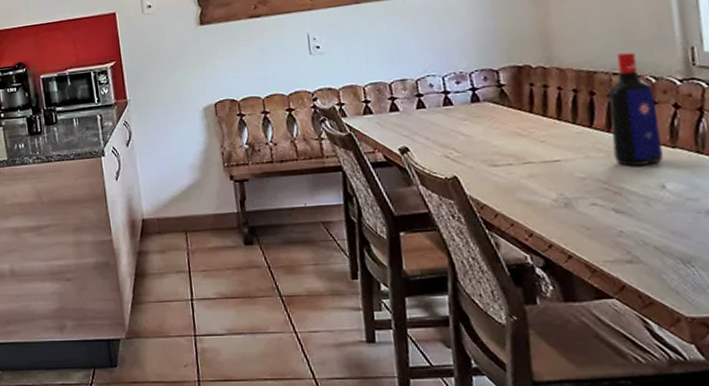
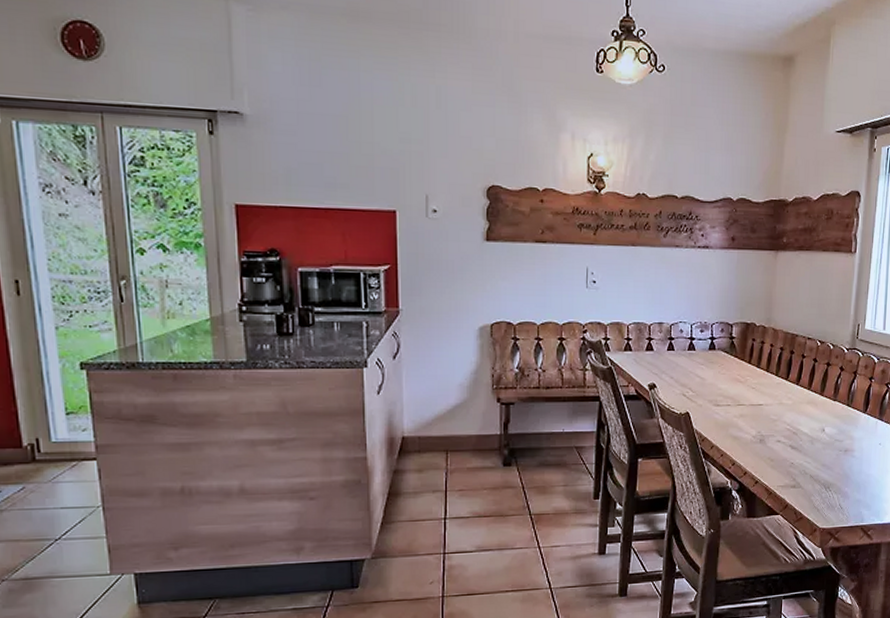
liquor bottle: present [608,52,664,166] -> none [798,322,830,413]

